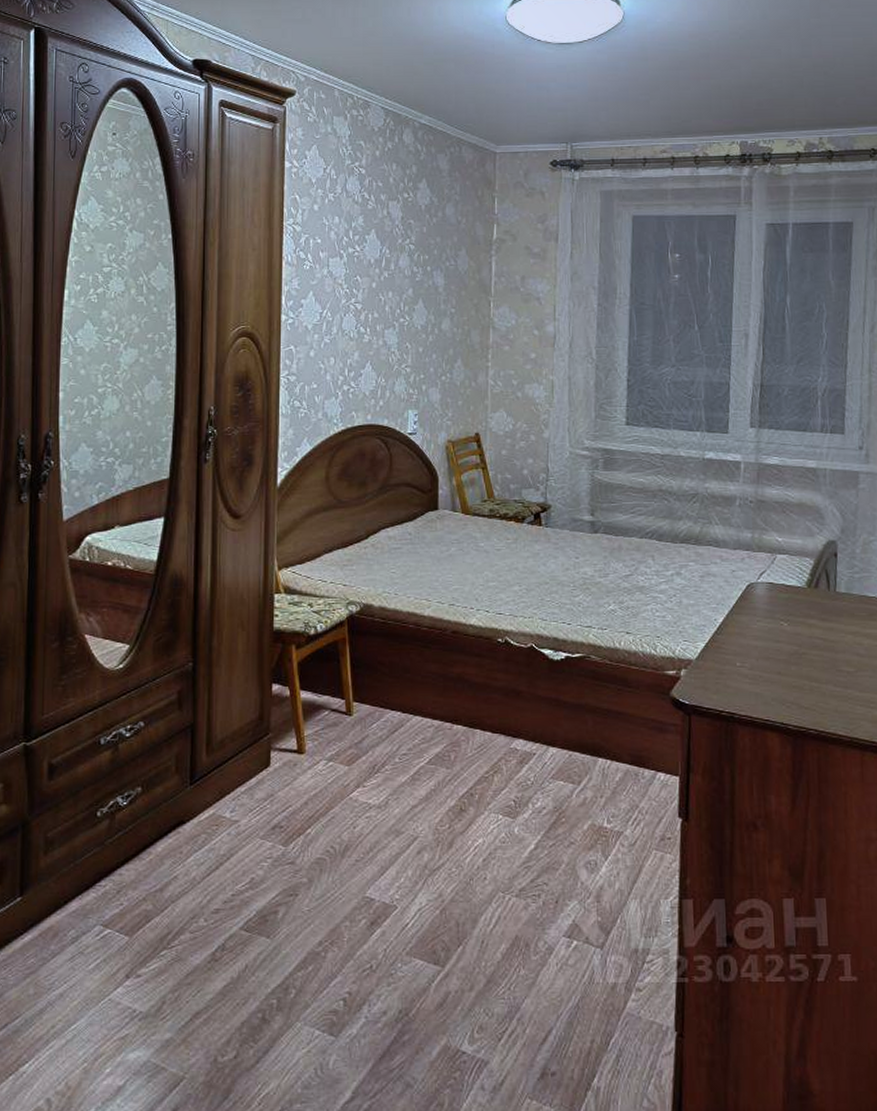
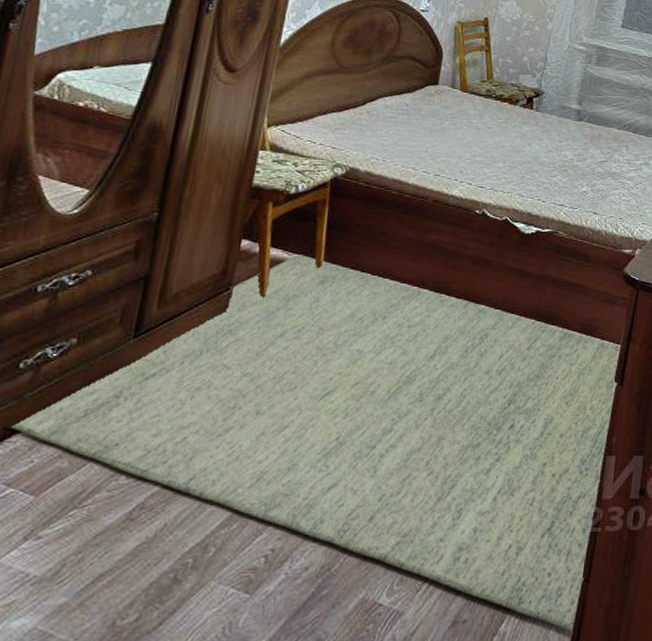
rug: none [98,696,681,1092] -> present [10,254,622,633]

